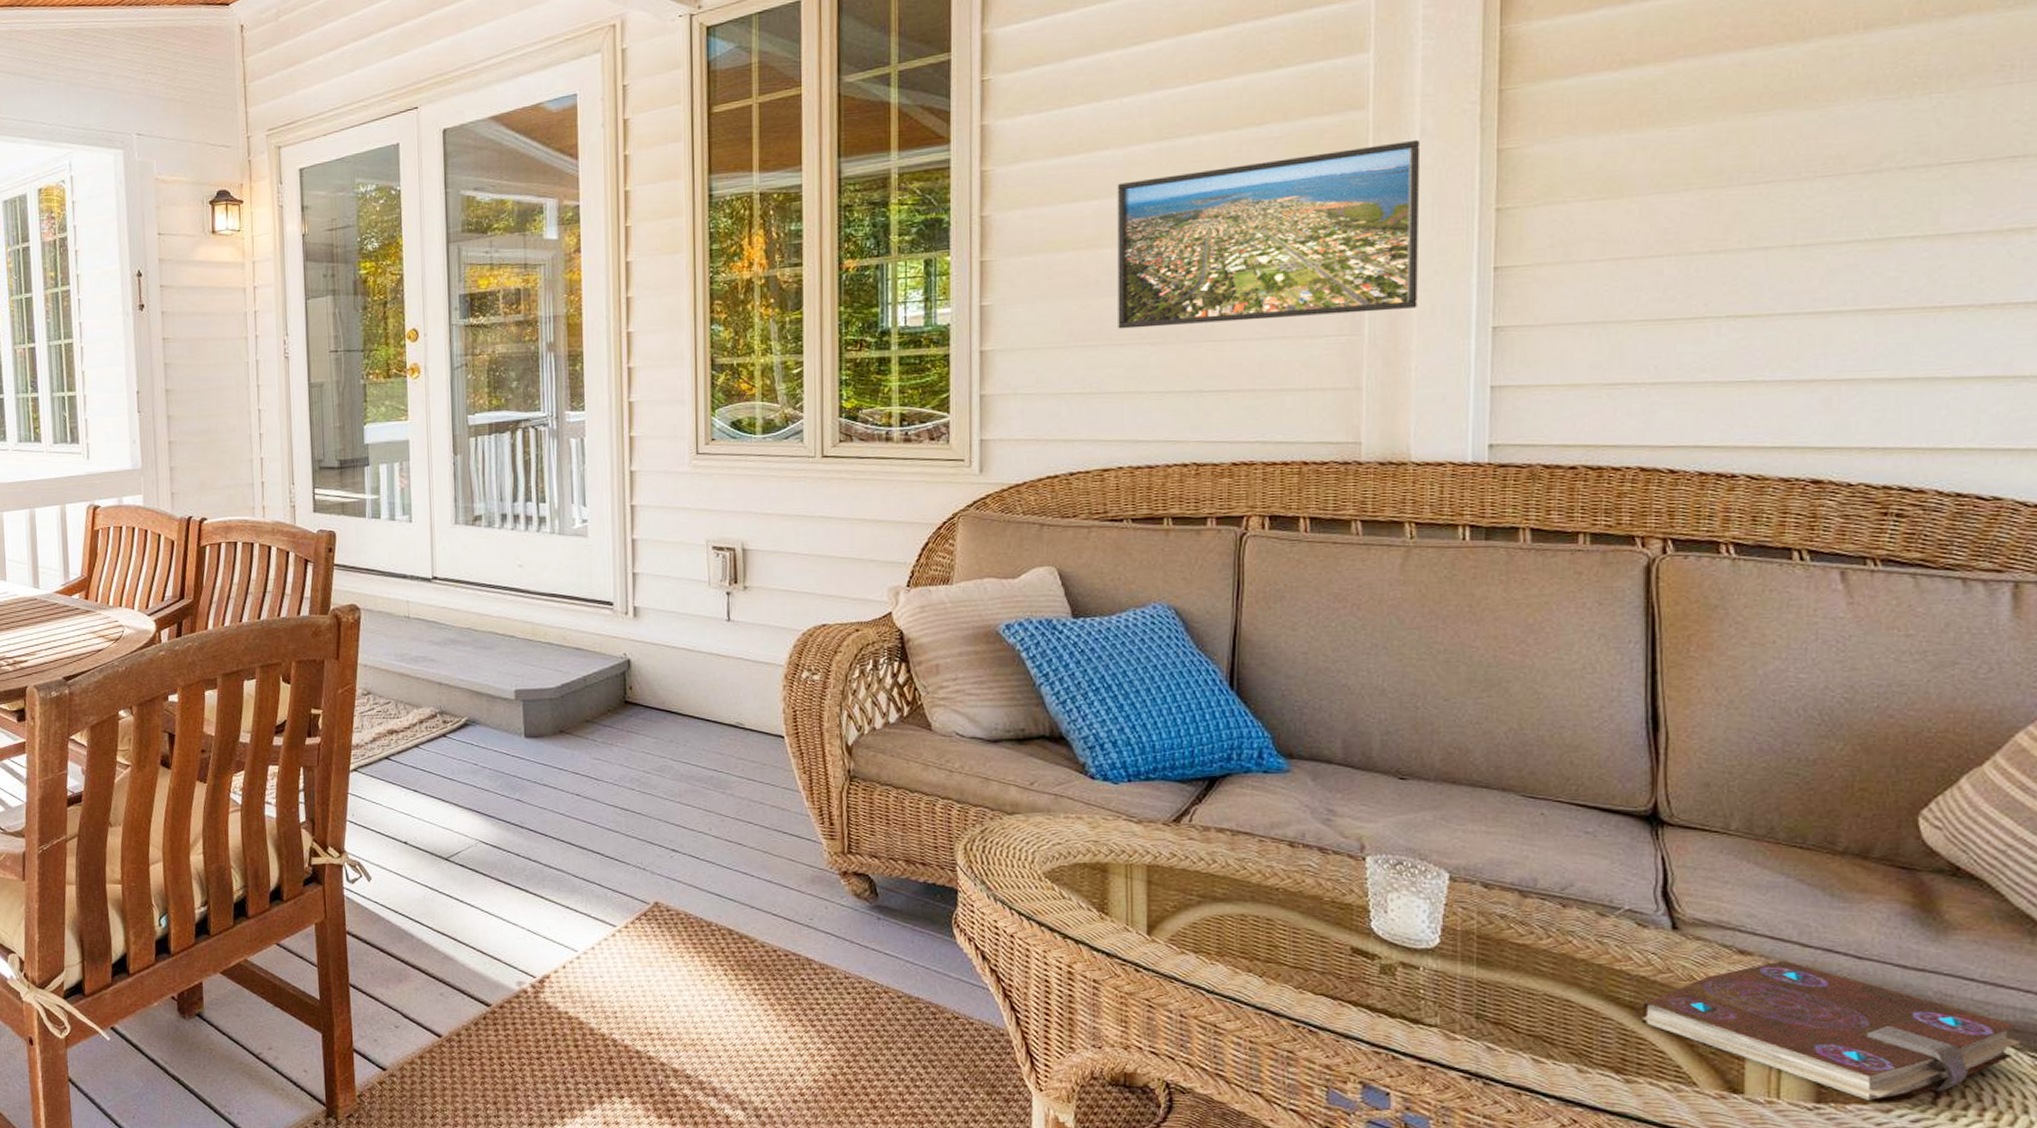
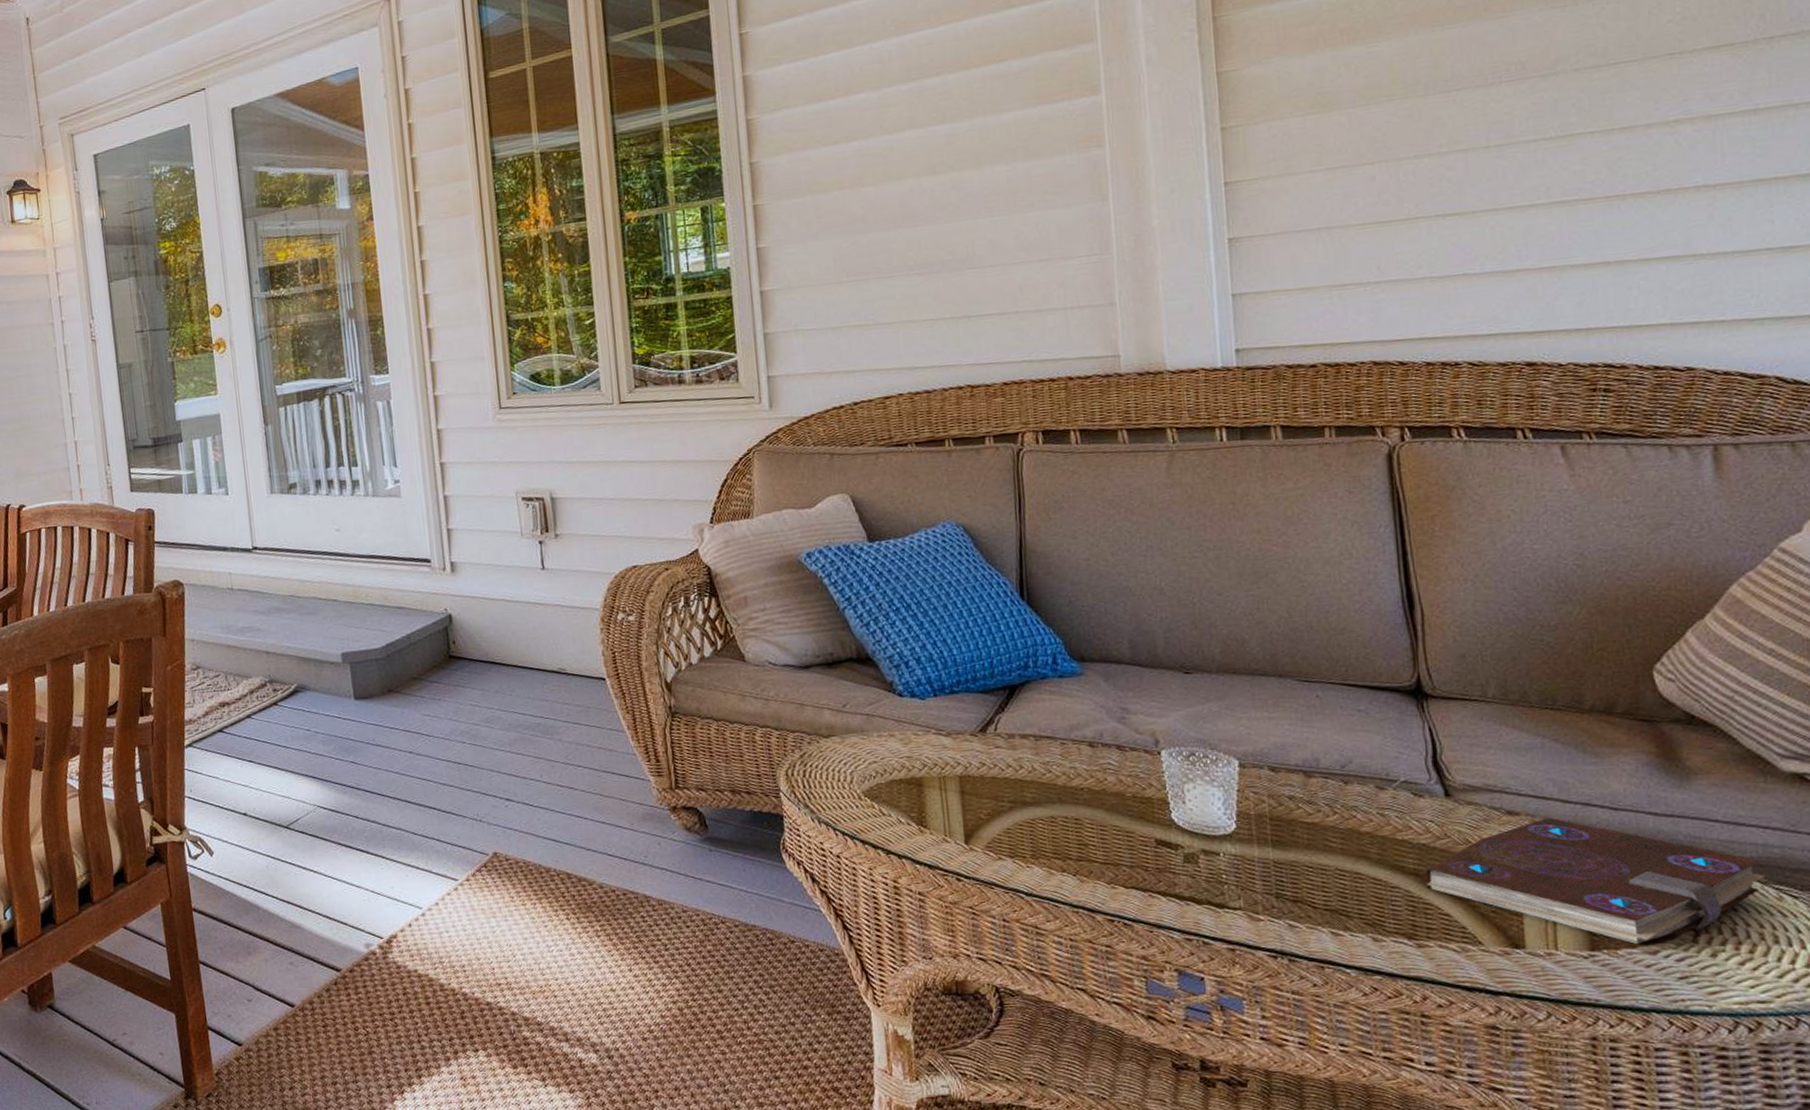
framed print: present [1117,139,1421,329] -> none [874,67,1159,262]

